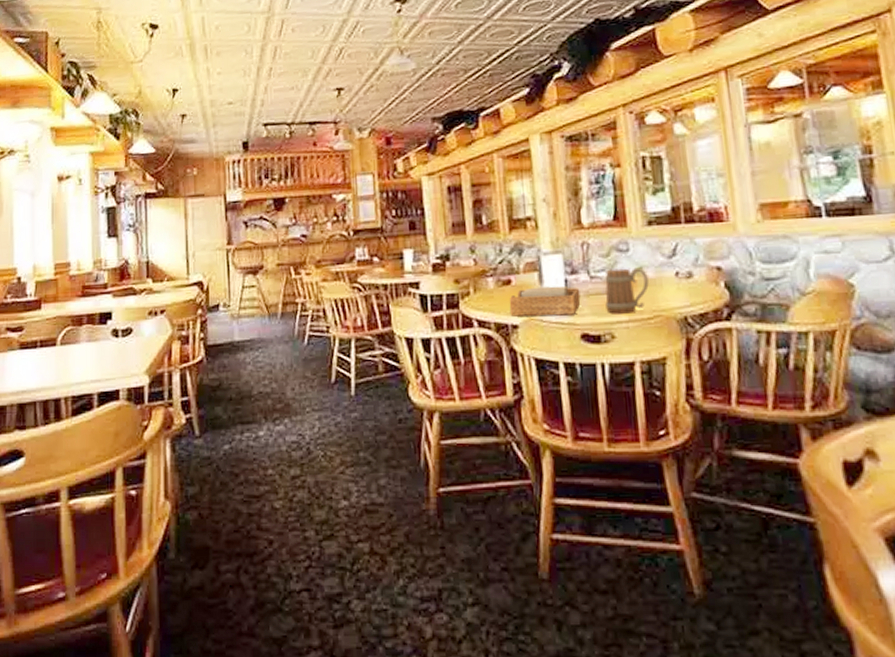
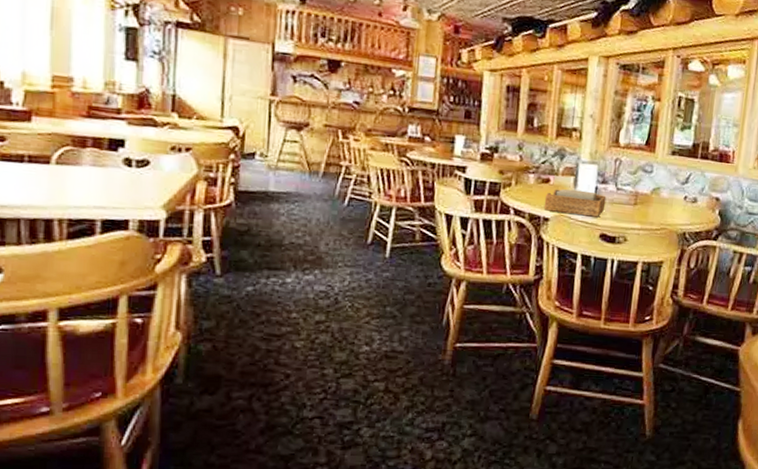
beer mug: present [605,268,649,314] -> none [624,184,663,223]

